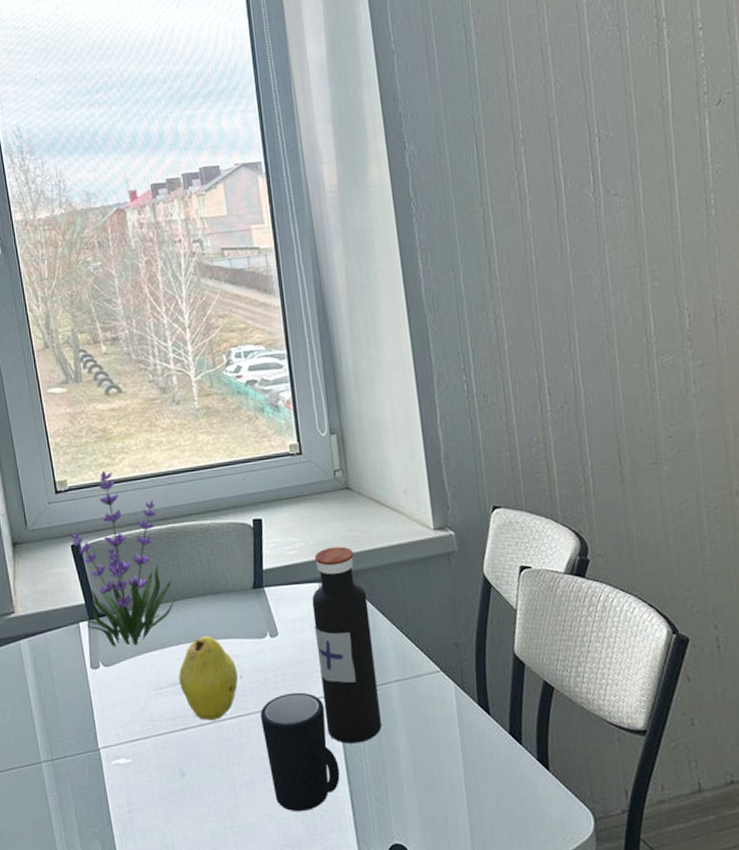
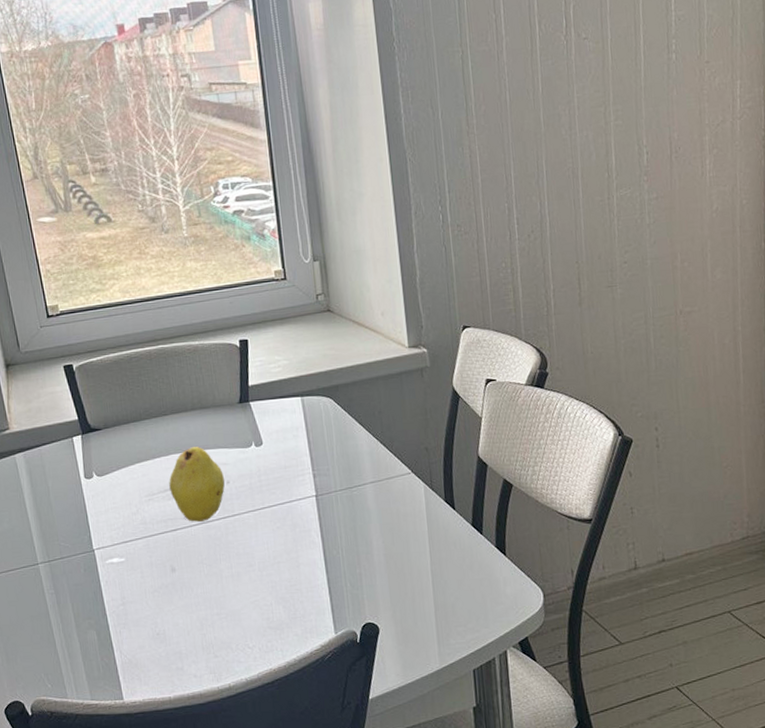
plant: present [70,470,176,648] -> none [63,295,166,460]
mug: present [260,692,340,812] -> none [246,494,319,599]
water bottle: present [312,546,382,744] -> none [294,364,357,538]

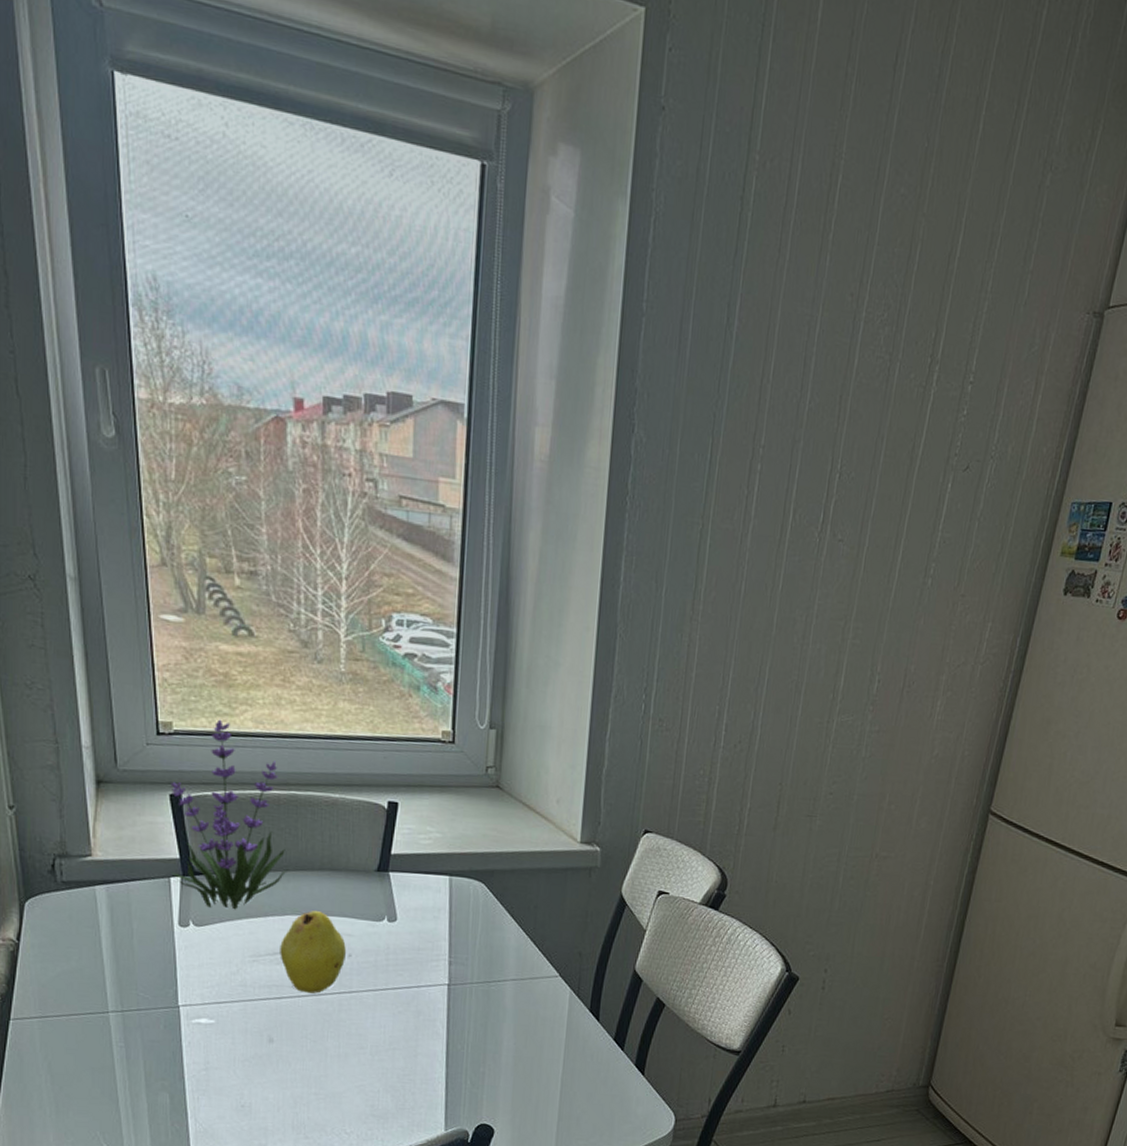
plant: none [63,295,166,460] -> present [170,719,288,910]

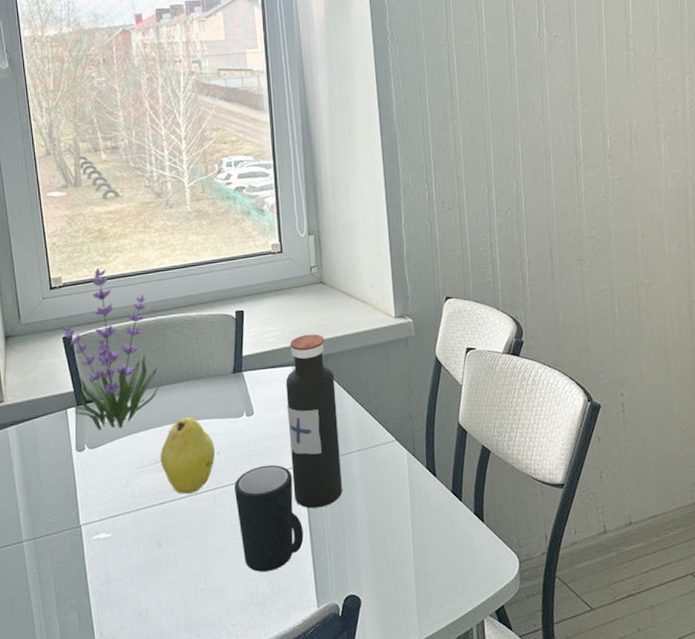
mug: none [364,977,439,1087] -> present [234,464,304,573]
water bottle: none [433,843,498,1032] -> present [285,334,342,509]

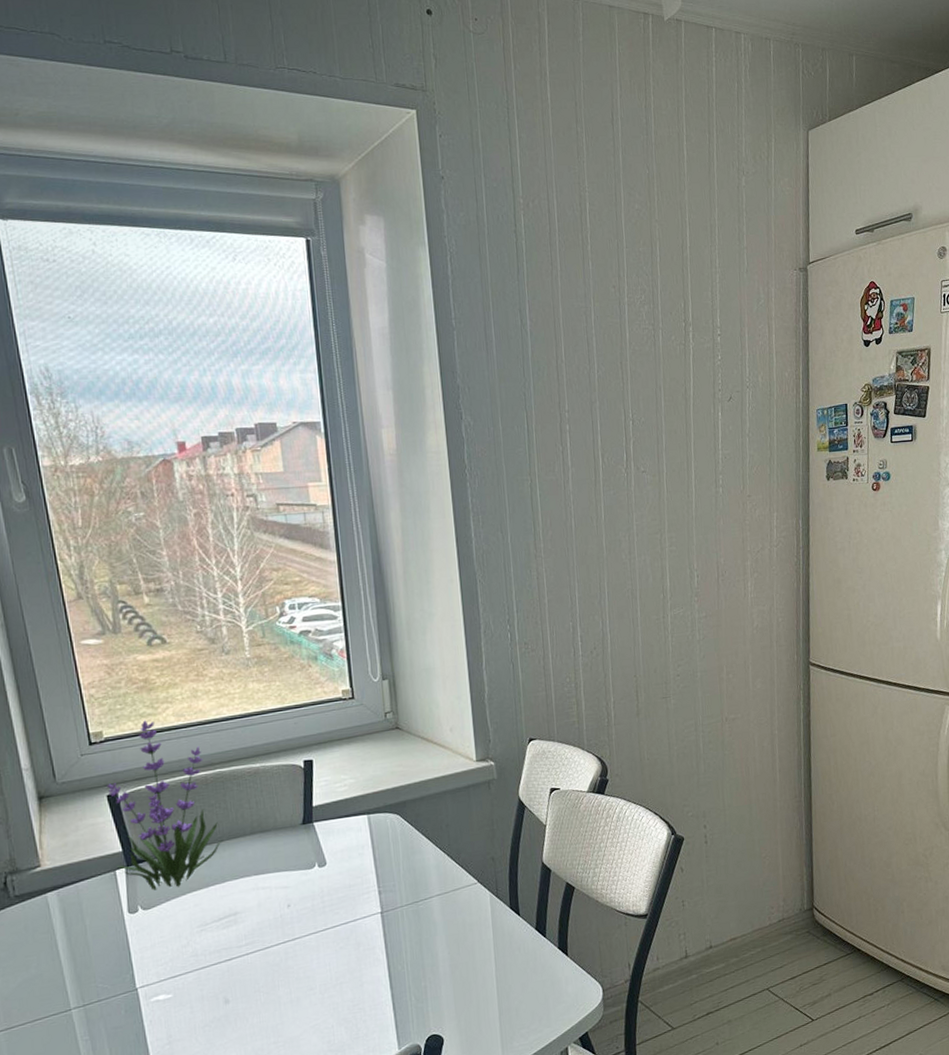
fruit: present [160,417,215,495] -> none [224,871,285,950]
mug: present [234,464,304,573] -> none [307,913,383,1021]
water bottle: present [285,334,342,509] -> none [360,780,423,955]

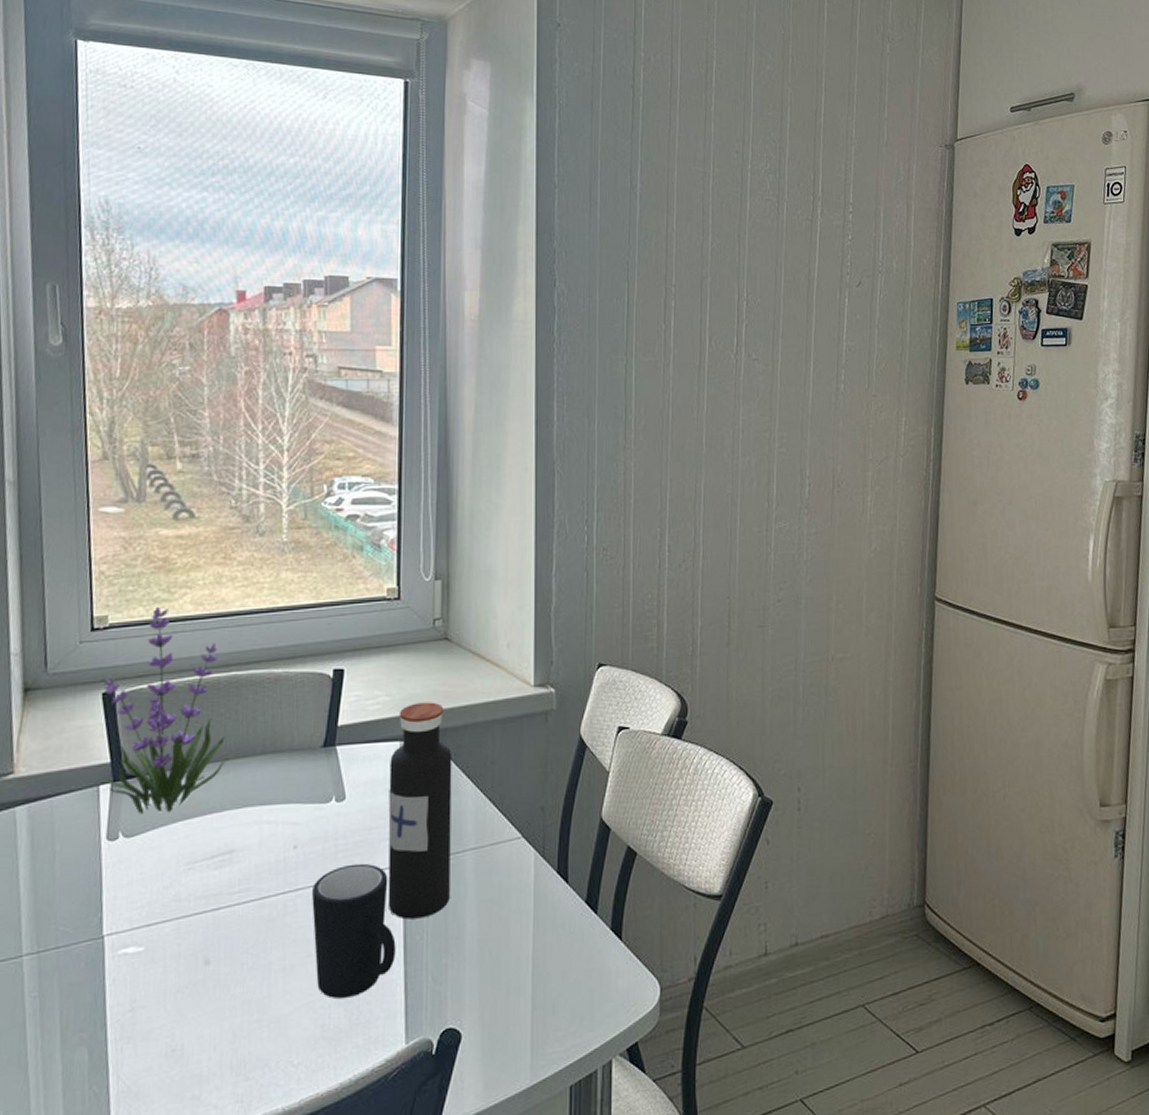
mug: none [307,913,383,1021] -> present [312,863,396,1000]
water bottle: none [360,780,423,955] -> present [387,702,452,920]

